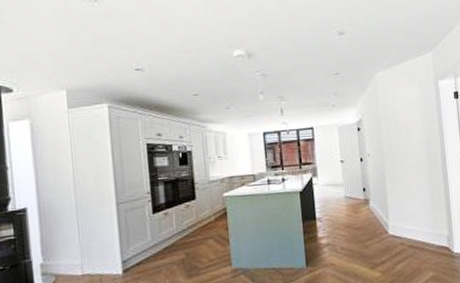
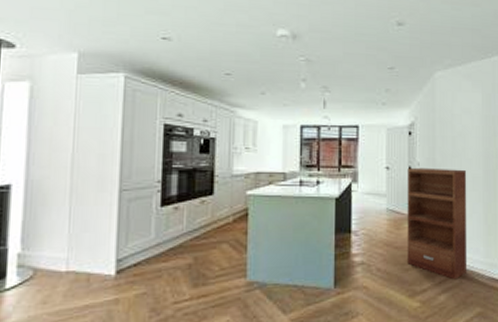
bookshelf: none [359,155,419,251] -> present [407,167,468,280]

